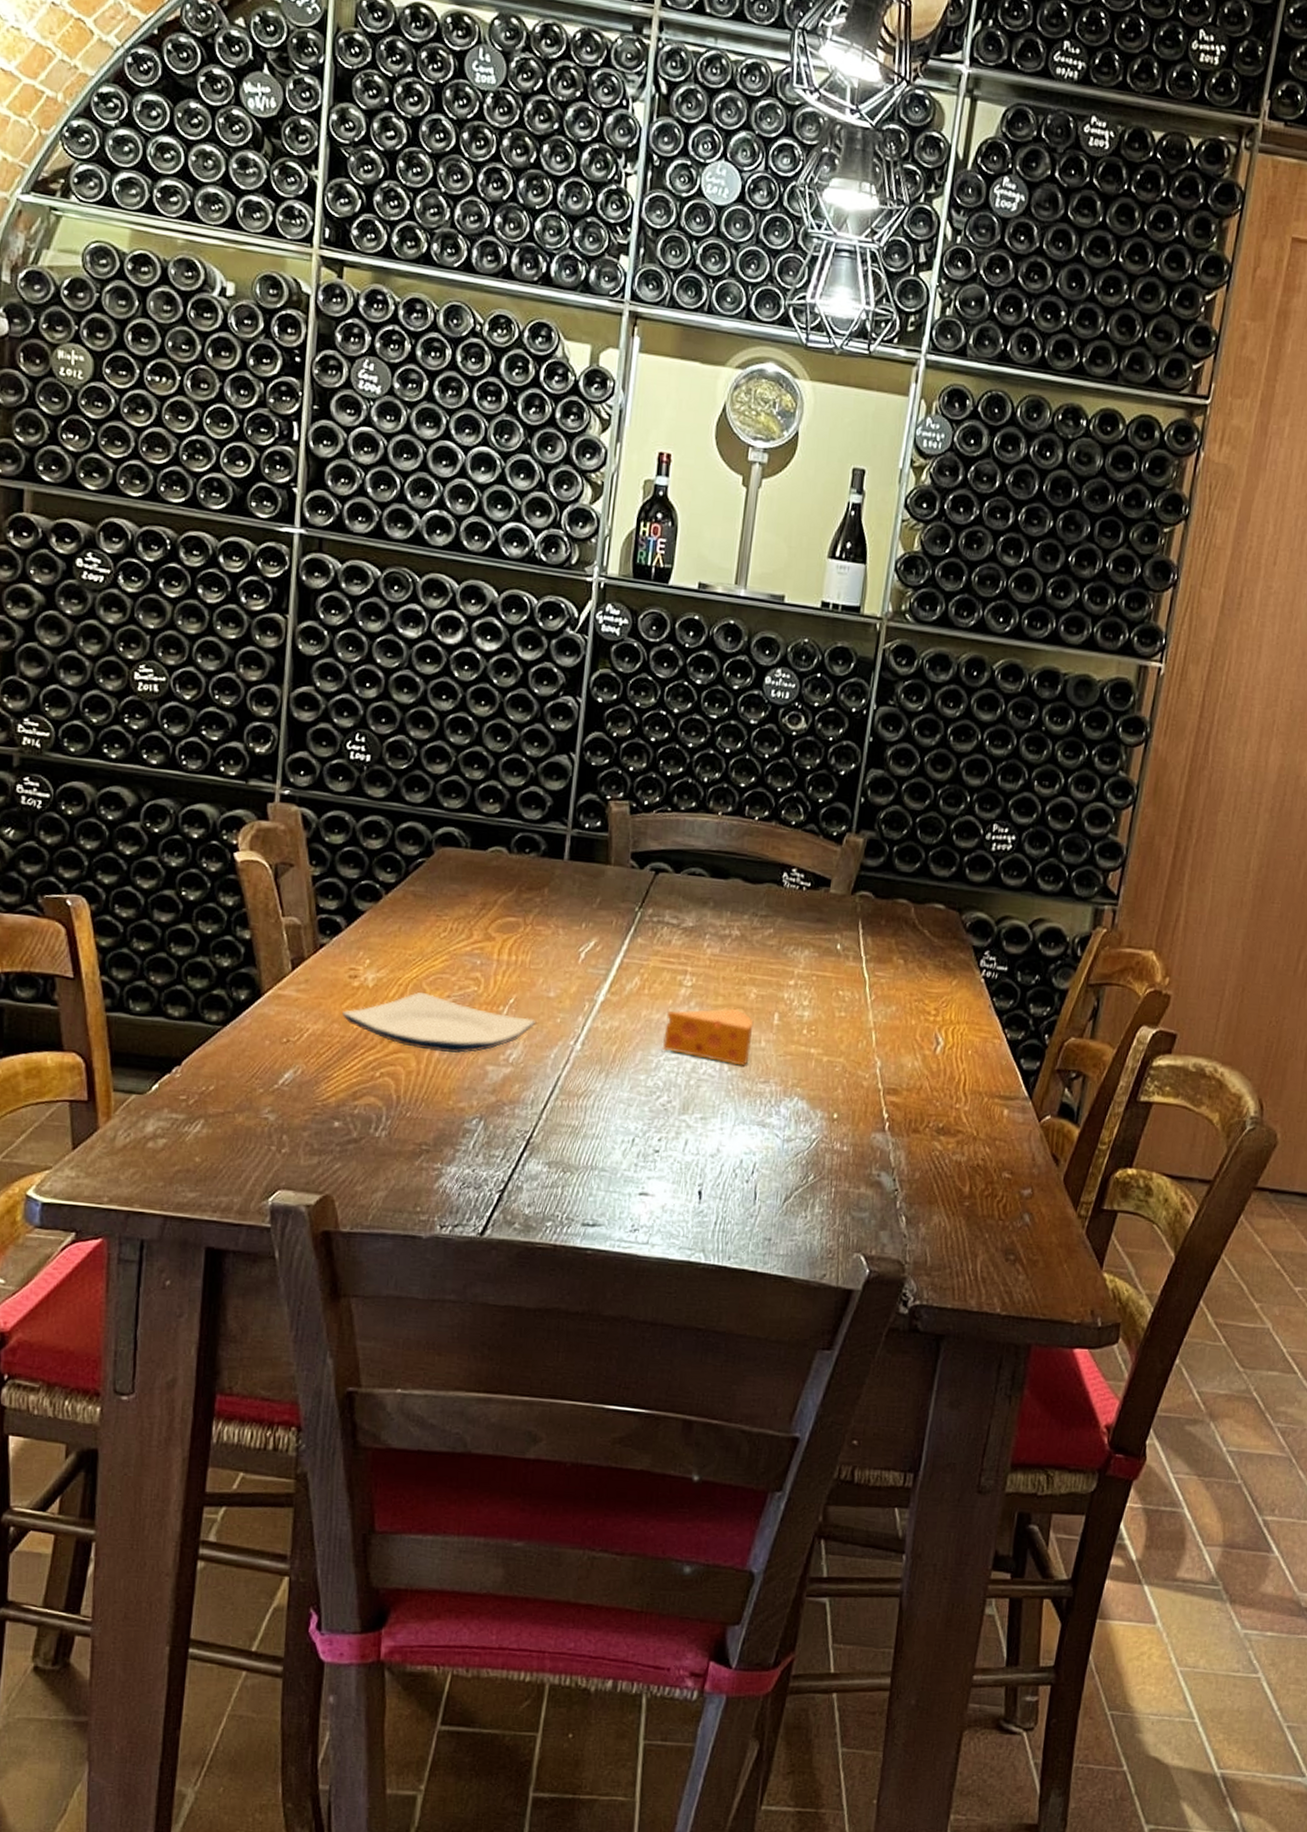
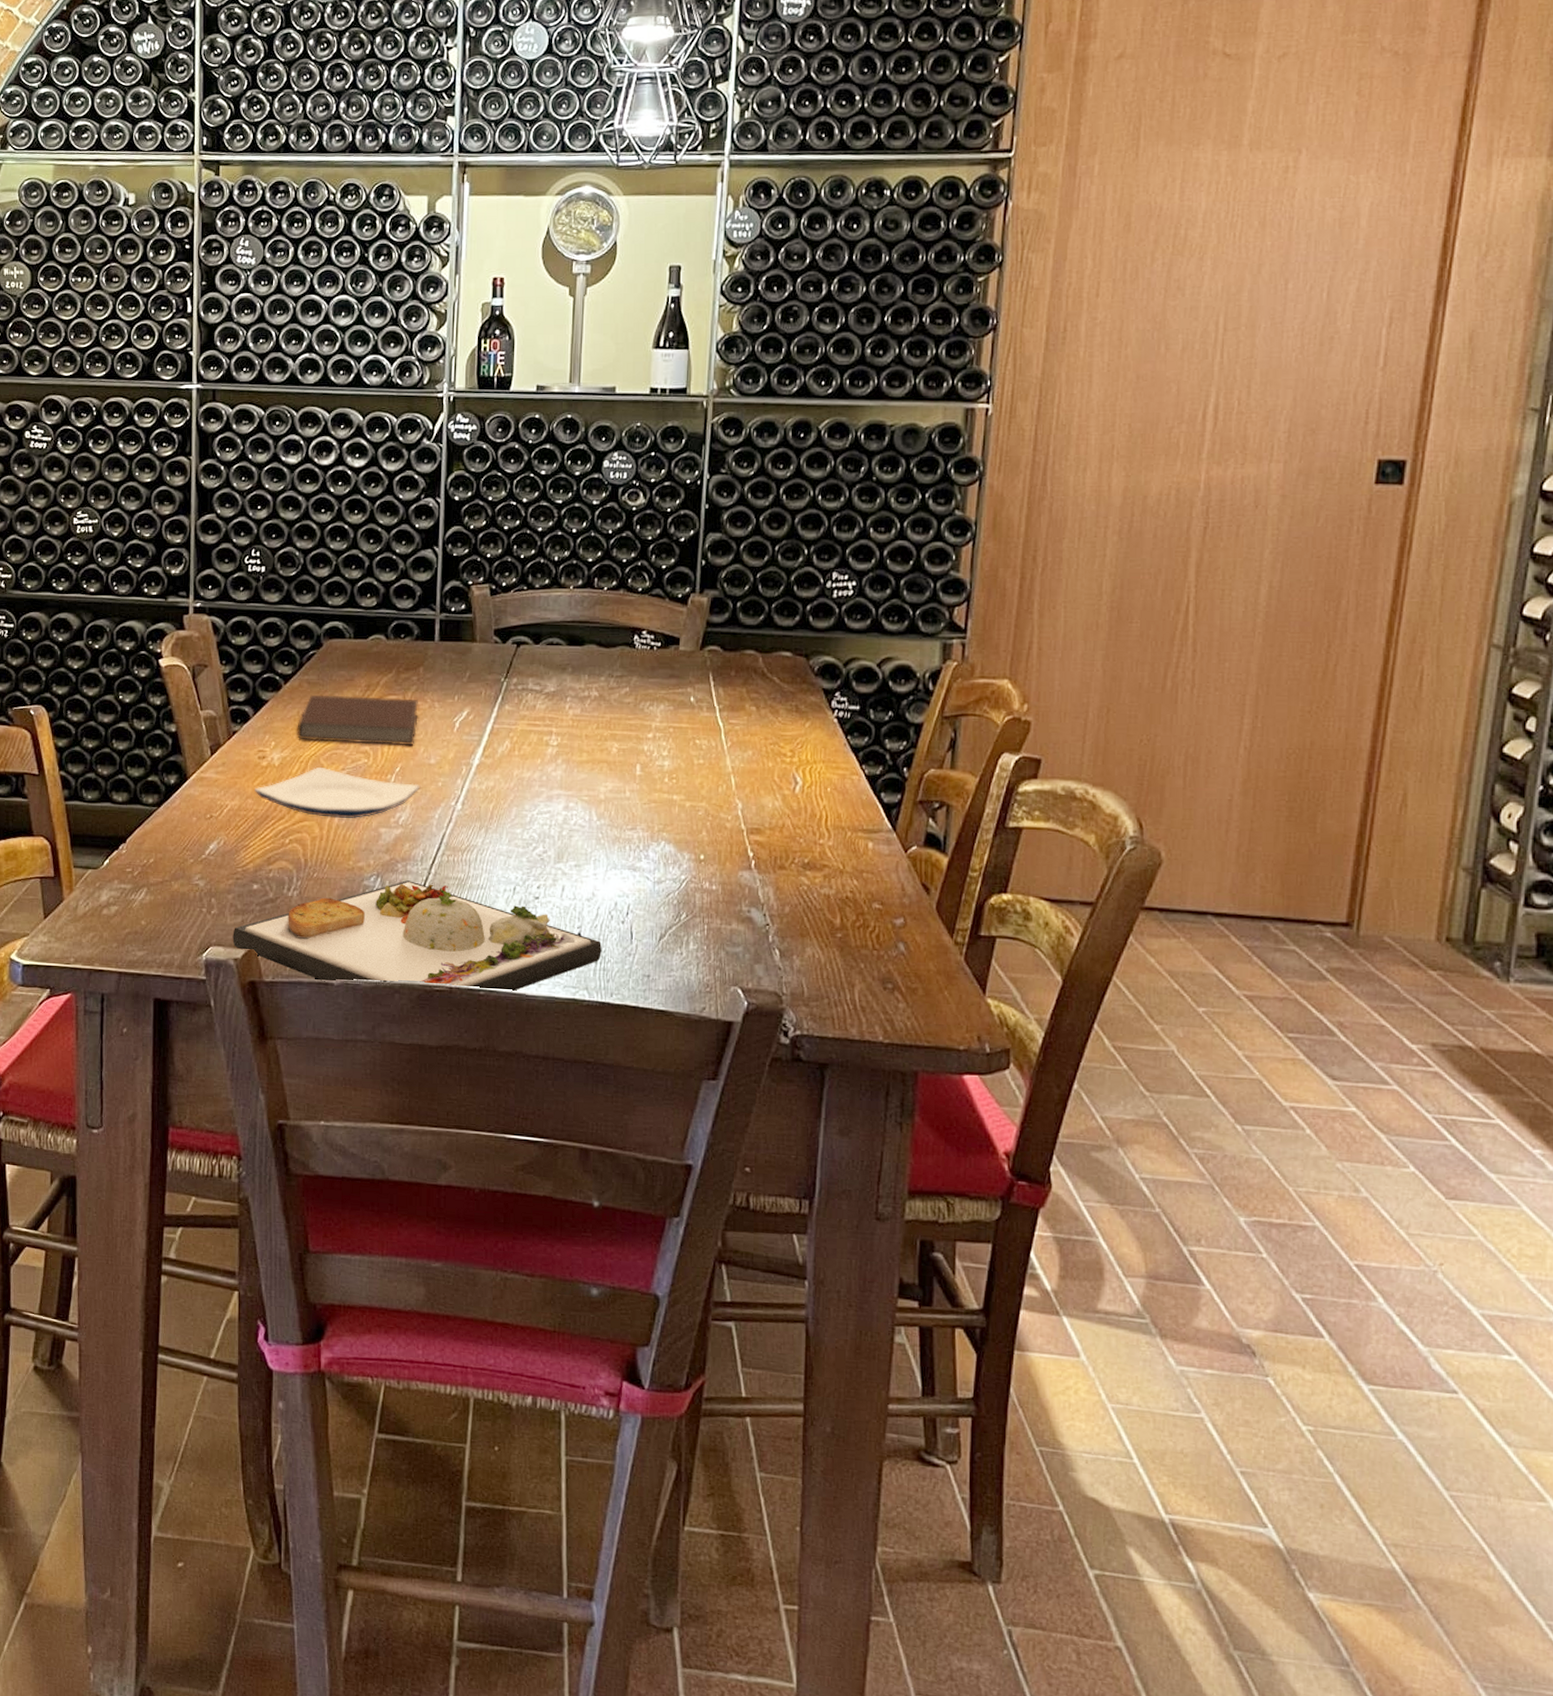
dinner plate: none [305,1125,724,1252] -> present [232,880,603,992]
notebook: none [396,908,540,975] -> present [297,694,418,746]
cheese: present [662,1008,754,1066] -> none [534,763,617,815]

